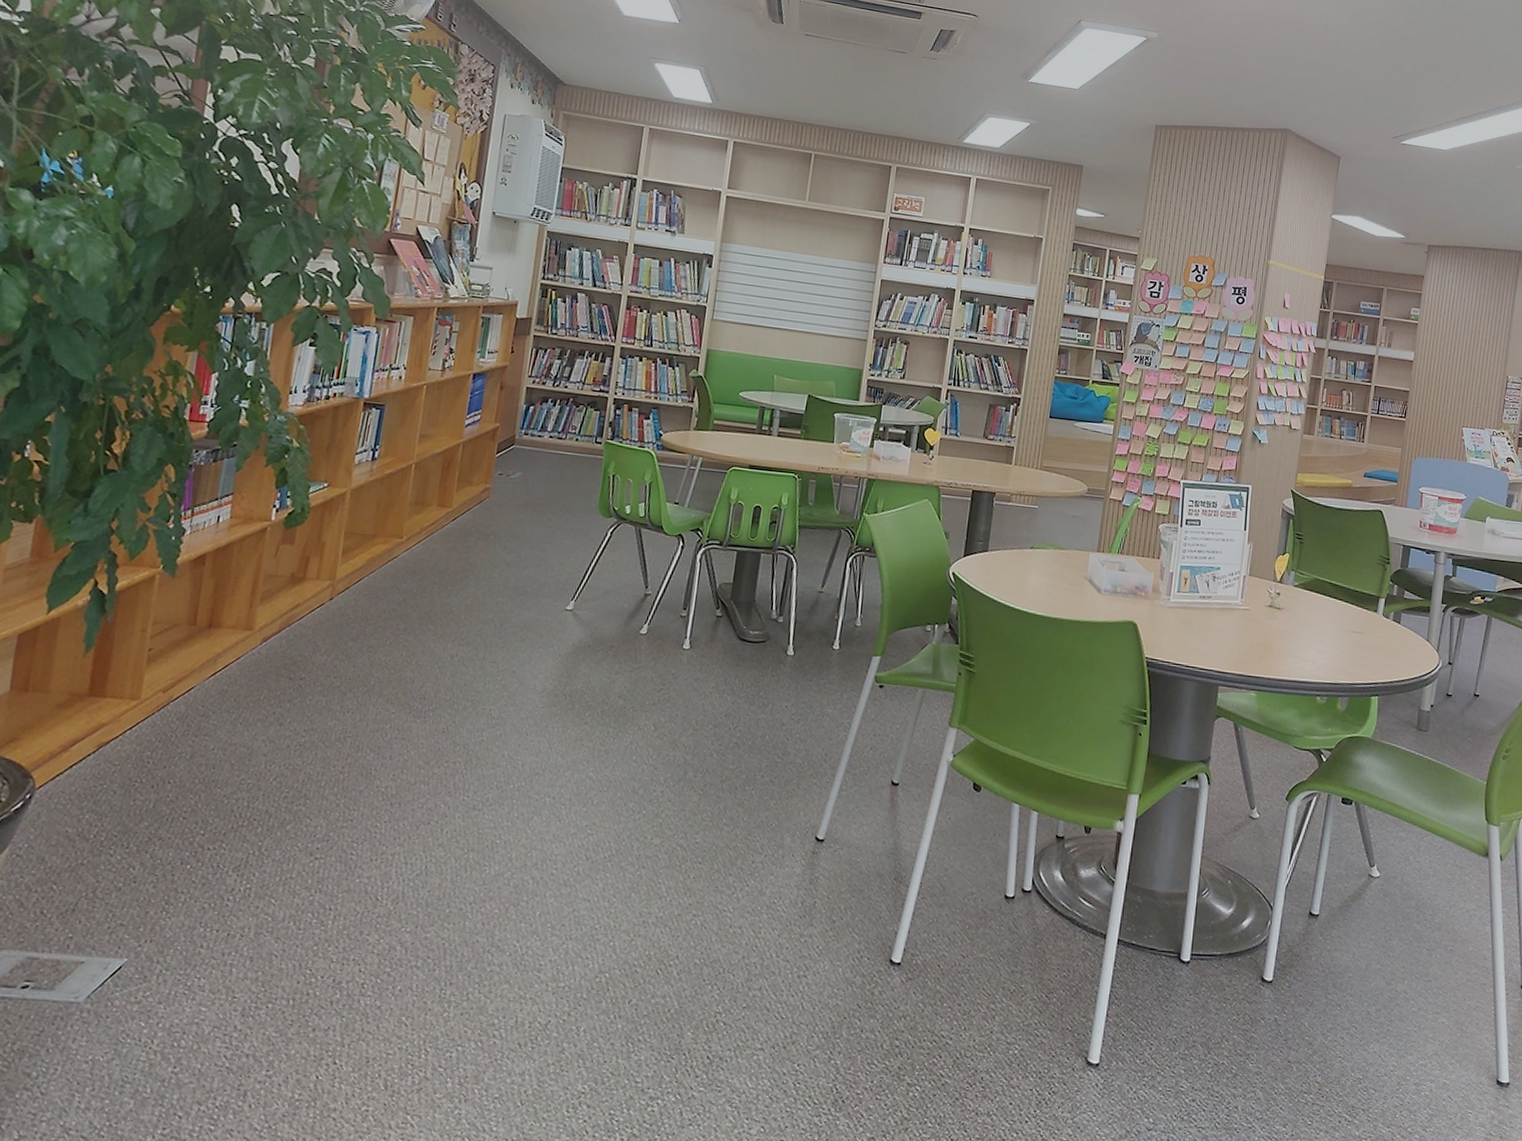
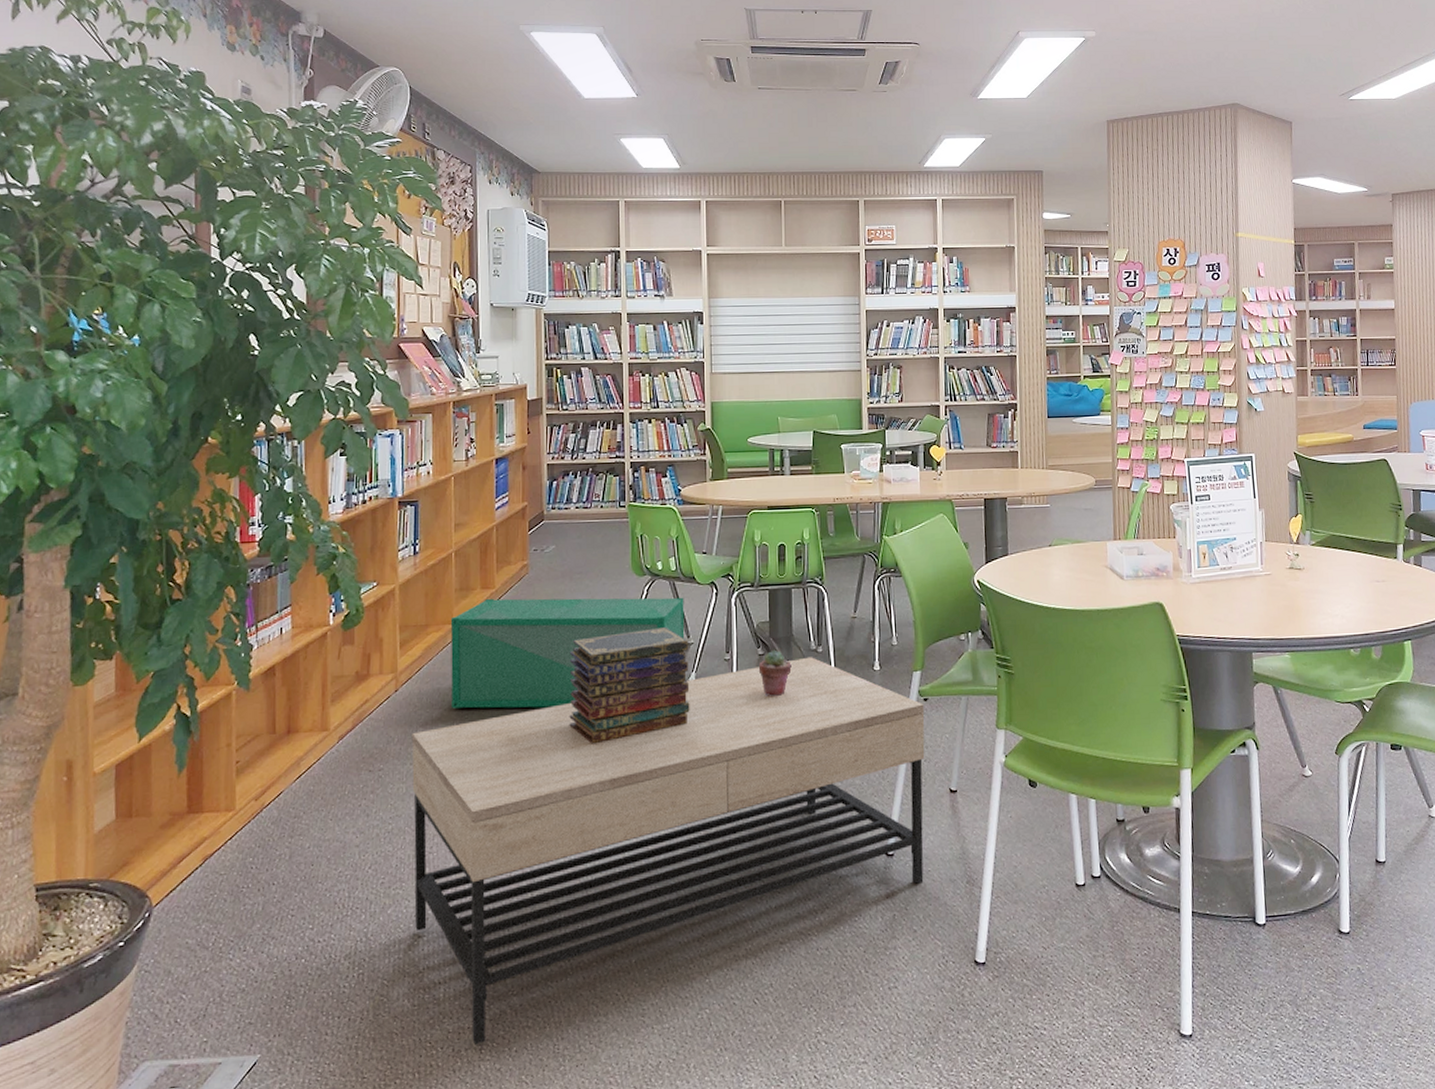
coffee table: none [313,625,879,979] -> present [411,657,925,1045]
storage bin: none [387,517,648,640] -> present [450,597,685,709]
book stack: none [508,572,646,684] -> present [569,627,690,744]
potted succulent: none [713,614,749,662] -> present [758,651,792,697]

